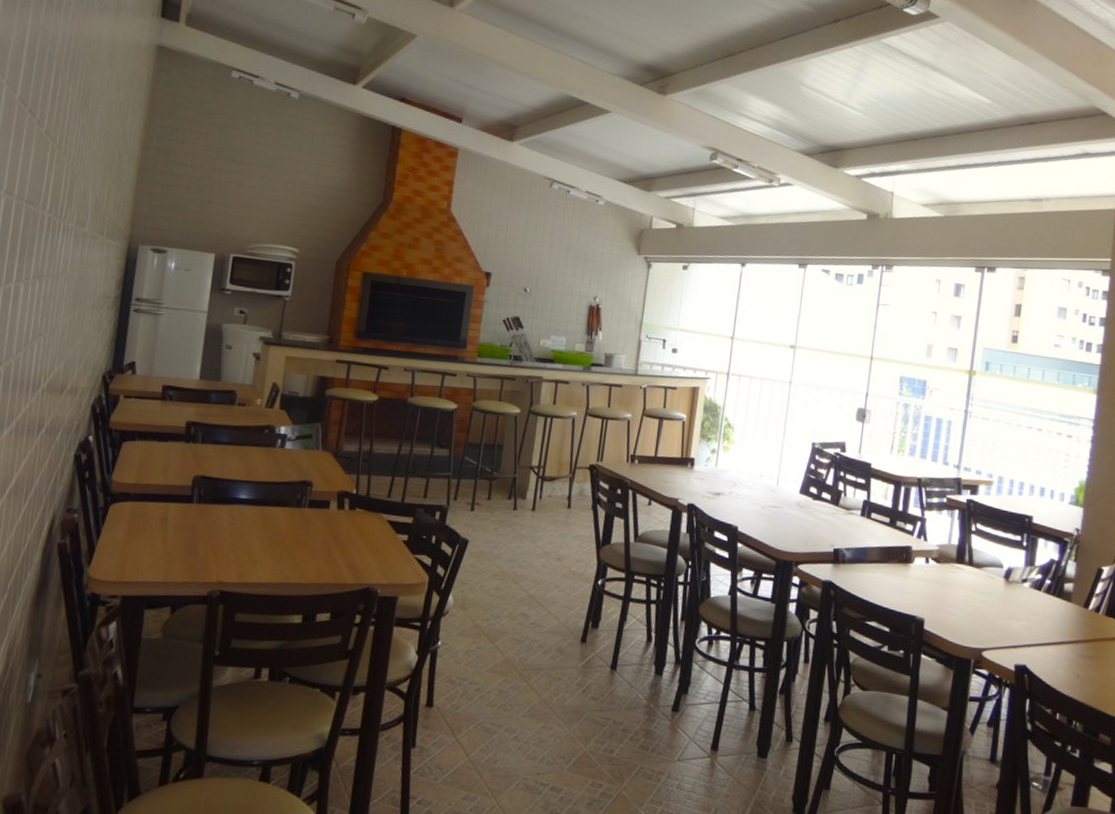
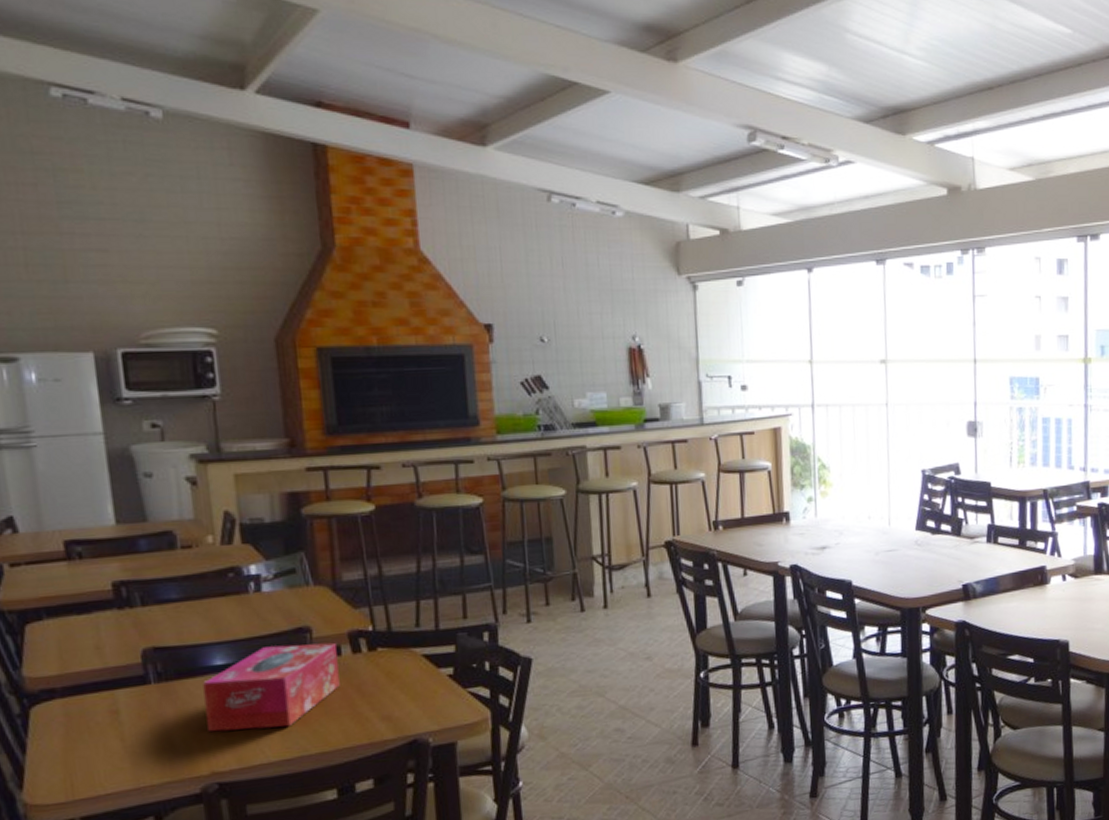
tissue box: none [223,491,327,558] -> present [203,642,340,732]

